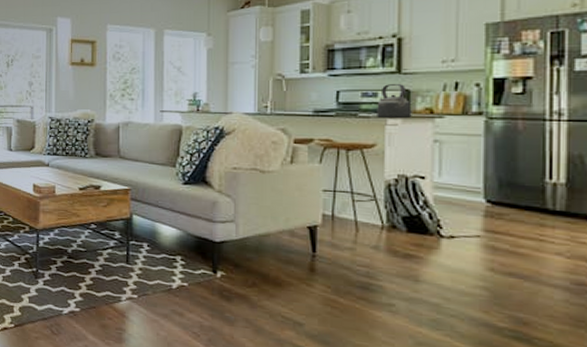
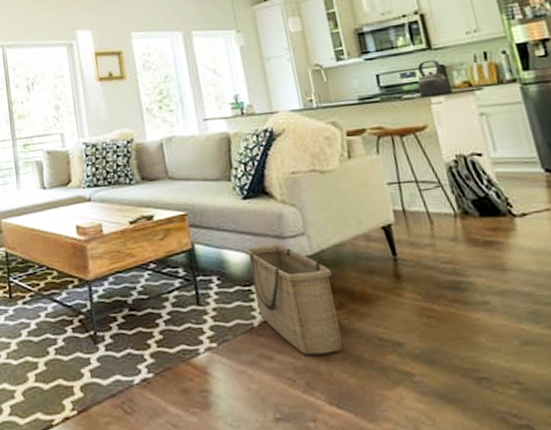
basket: none [177,225,251,321] -> present [245,244,342,355]

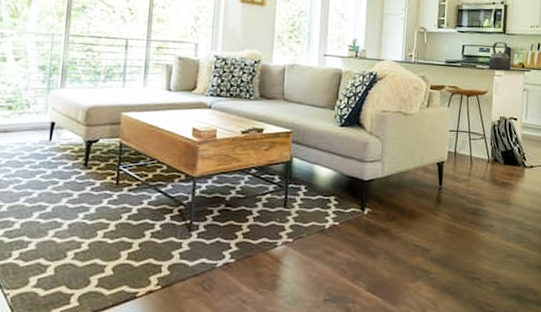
basket: present [245,244,342,355] -> none [331,165,393,254]

